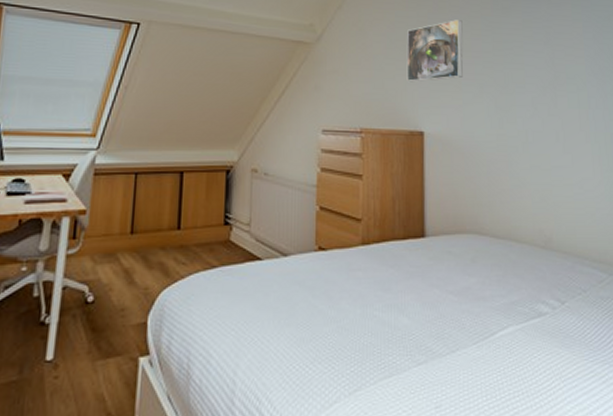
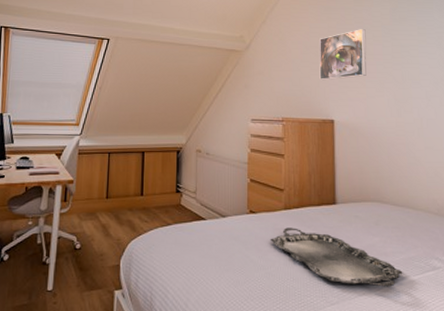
serving tray: none [343,268,504,340] -> present [270,227,403,287]

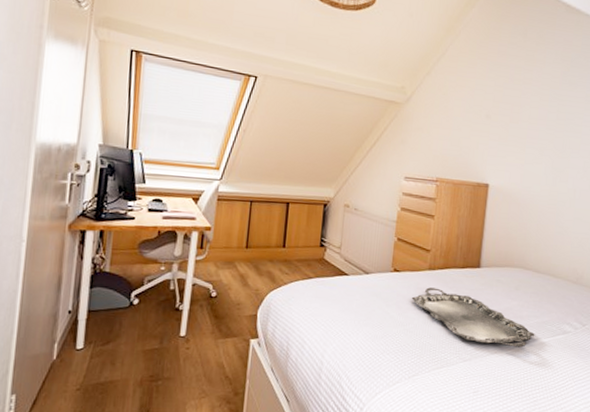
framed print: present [319,28,367,81] -> none [479,90,533,143]

